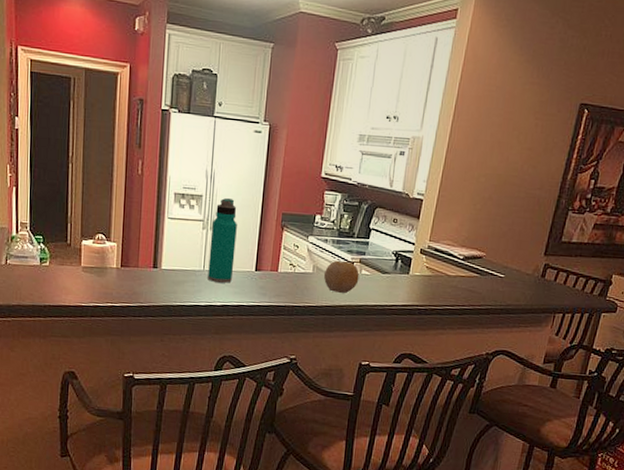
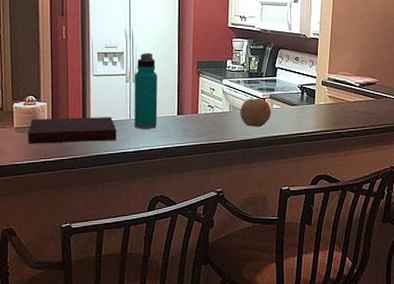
notebook: none [94,259,189,291] -> present [28,117,117,144]

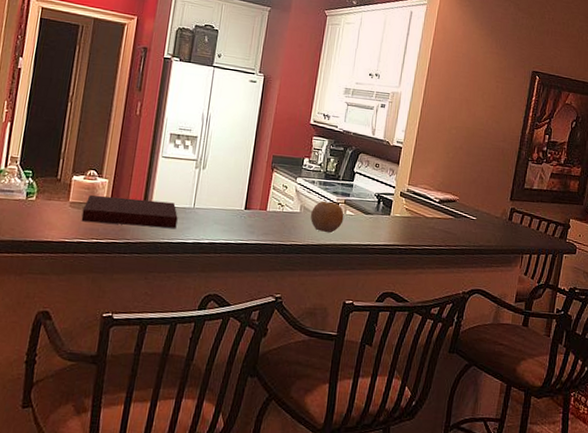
water bottle: present [134,53,158,129] -> none [197,140,230,221]

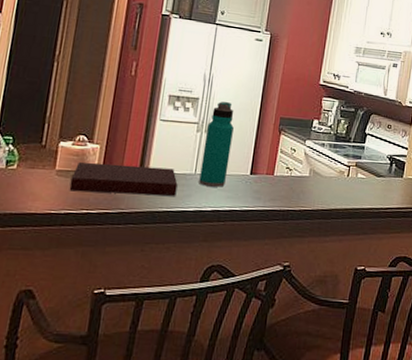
water bottle: none [197,140,230,221] -> present [199,102,234,187]
fruit: present [310,201,344,233] -> none [320,164,356,198]

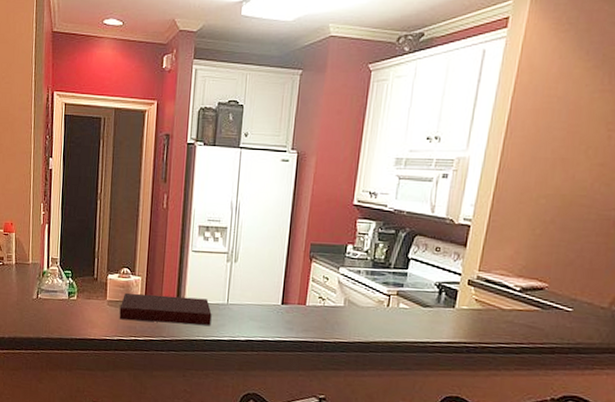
water bottle: present [199,102,234,187] -> none [231,230,263,317]

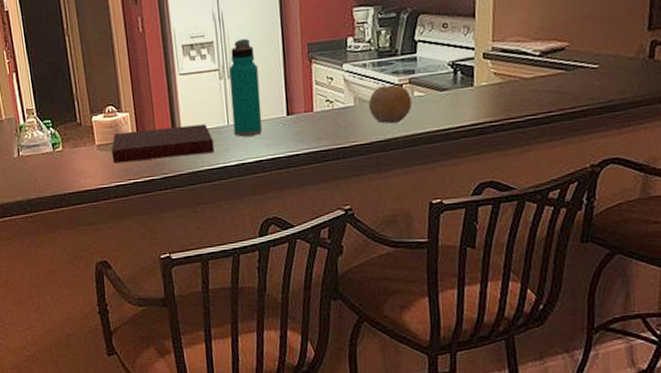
water bottle: none [231,230,263,317] -> present [229,39,262,137]
fruit: none [356,292,397,330] -> present [368,84,412,124]

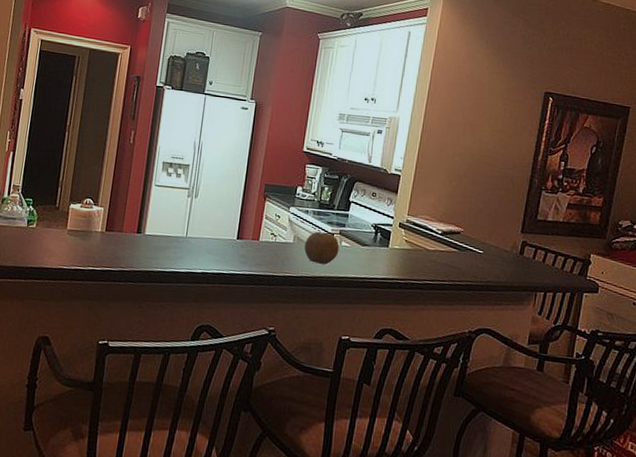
notebook: present [111,124,214,164] -> none [78,223,171,257]
water bottle: present [229,39,262,137] -> none [189,168,222,251]

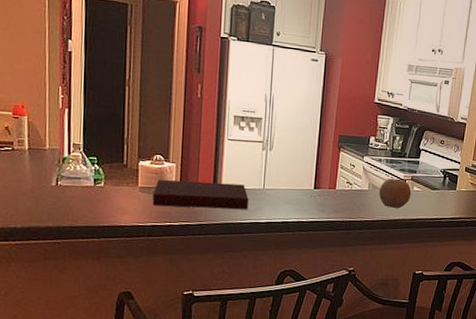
notebook: none [78,223,171,257] -> present [152,179,249,209]

